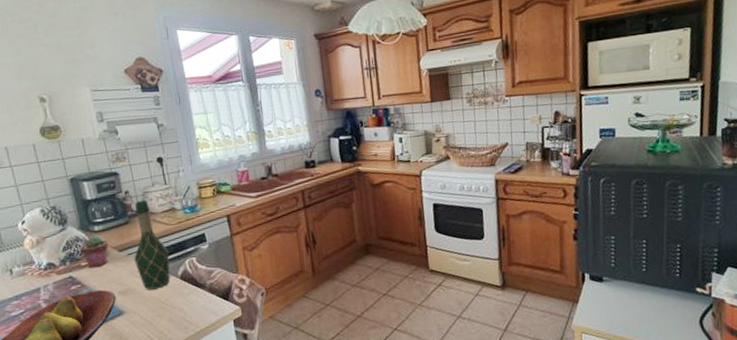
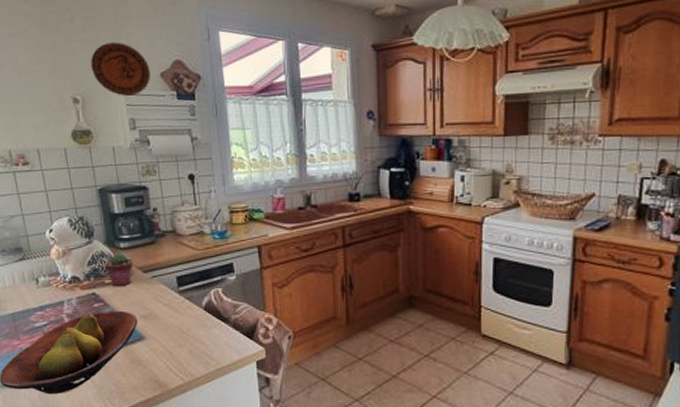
decorative plate: none [55,44,115,93] -> present [91,42,150,96]
wine bottle: present [134,200,171,290] -> none [158,220,194,317]

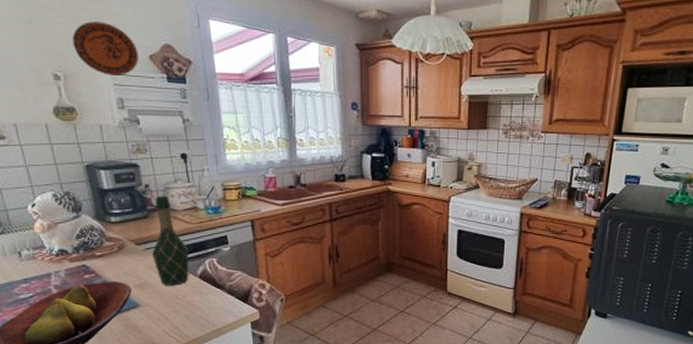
potted succulent: present [104,253,134,287] -> none [94,227,126,259]
wine bottle: none [158,220,194,317] -> present [152,196,189,286]

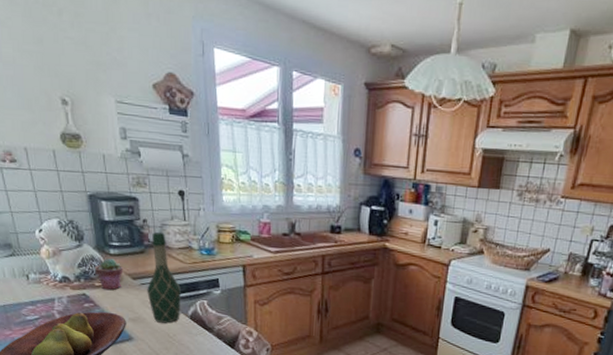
decorative plate: present [72,21,139,76] -> none [80,44,142,104]
potted succulent: none [94,227,126,259] -> present [94,258,124,291]

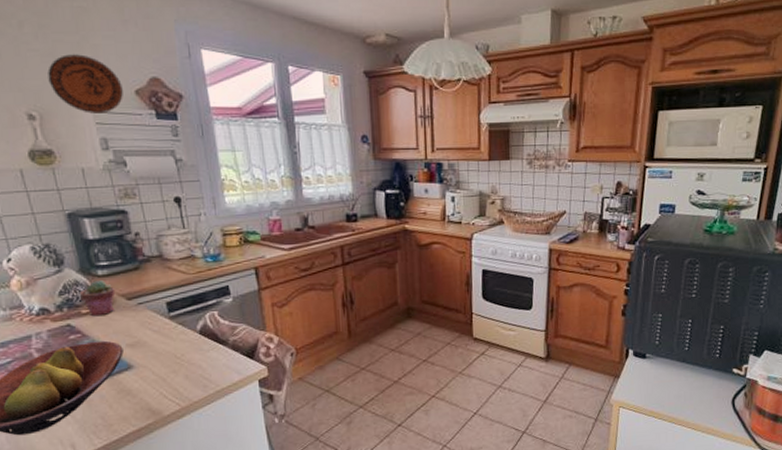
decorative plate: none [80,44,142,104] -> present [47,54,123,114]
wine bottle: present [147,232,181,324] -> none [145,245,188,344]

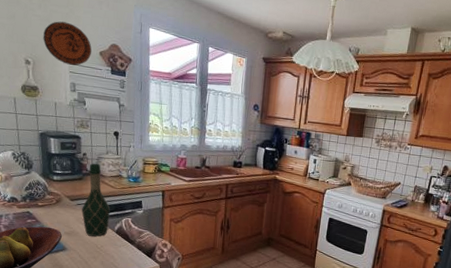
potted succulent: present [79,280,116,317] -> none [38,183,64,209]
wine bottle: none [145,245,188,344] -> present [82,163,110,237]

